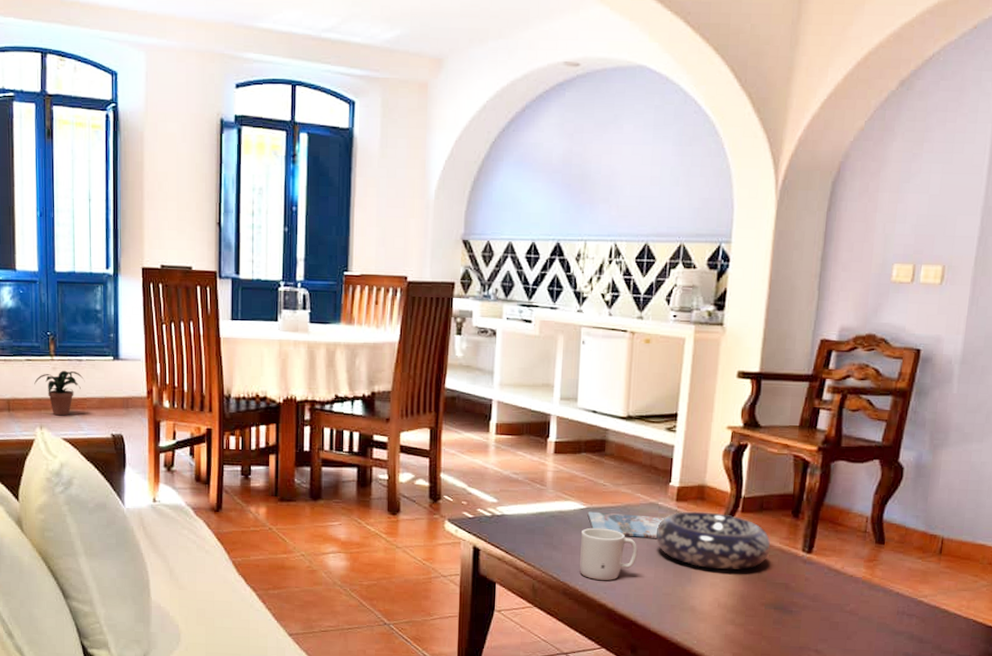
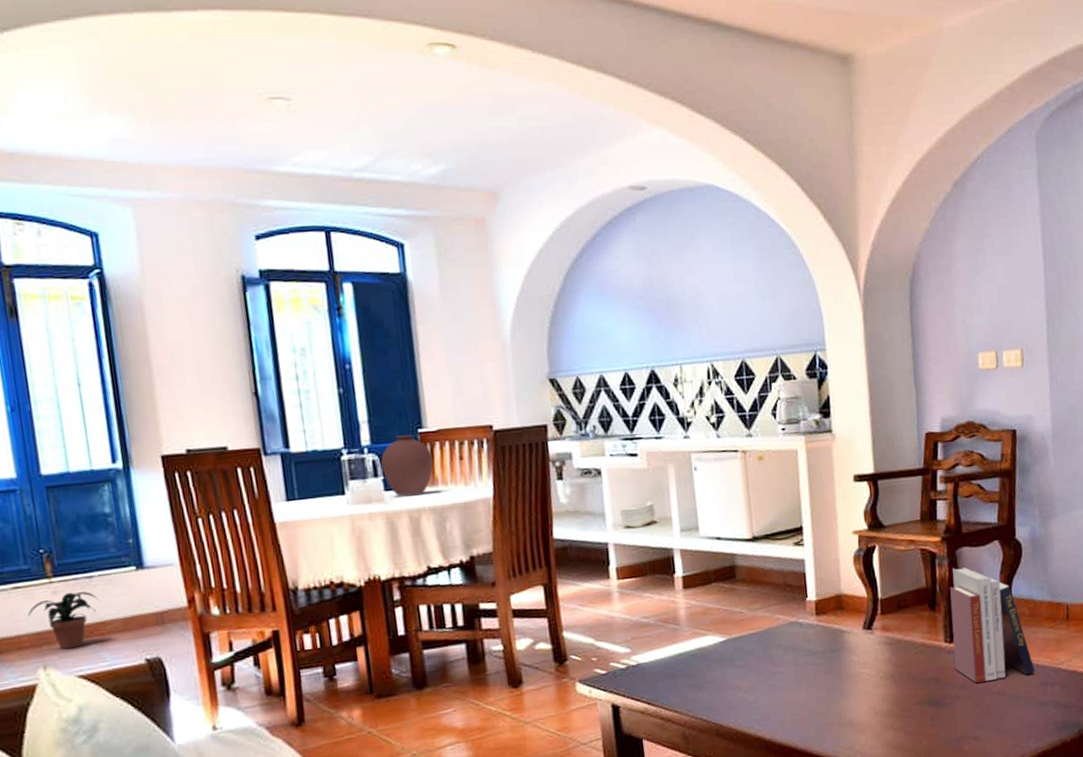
vase: none [310,275,353,331] -> present [381,434,434,497]
bowl: none [506,367,540,389] -> present [618,501,656,528]
mug: present [579,527,638,580] -> none [724,656,787,714]
magazine: present [587,511,665,538] -> none [728,634,808,662]
decorative bowl: present [655,511,771,570] -> none [801,619,915,678]
books: none [808,480,894,601] -> present [950,566,1035,684]

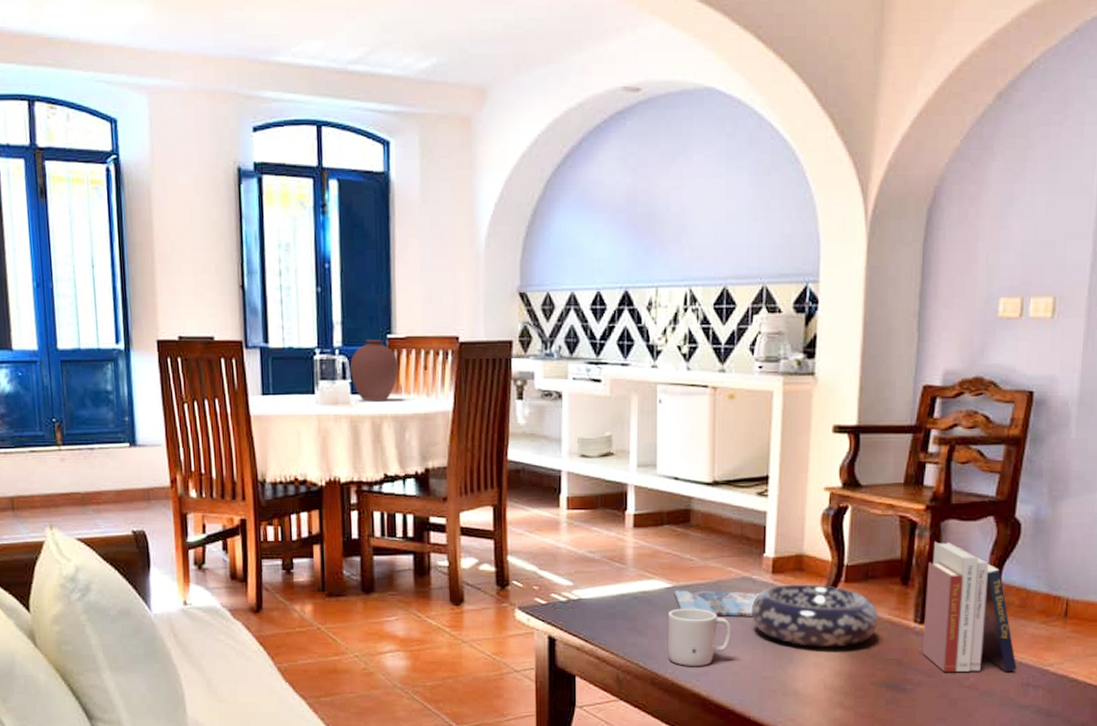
potted plant: present [28,592,100,650] -> none [40,461,99,513]
mug: none [724,656,787,714] -> present [667,608,732,666]
magazine: none [728,634,808,662] -> present [674,590,760,617]
decorative bowl: none [801,619,915,678] -> present [751,584,879,647]

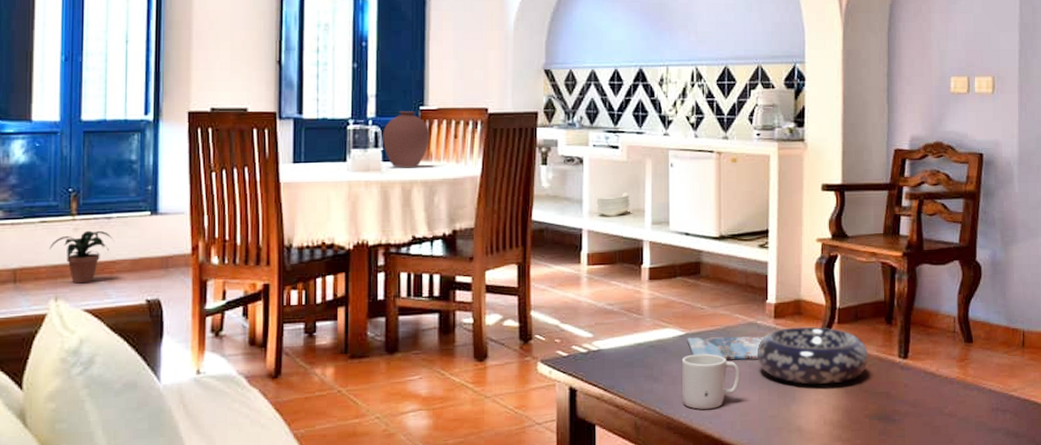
potted plant: none [40,461,99,513] -> present [49,230,115,284]
books: present [922,541,1017,673] -> none [907,283,987,403]

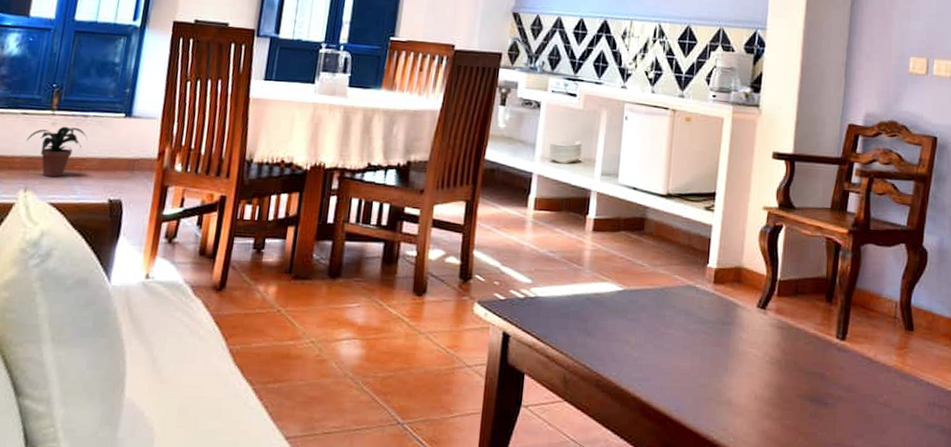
vase: present [383,111,430,168] -> none [351,40,397,97]
mug: present [681,353,741,410] -> none [613,311,675,370]
magazine: present [687,336,765,360] -> none [624,294,702,324]
decorative bowl: present [757,326,869,385] -> none [692,294,806,359]

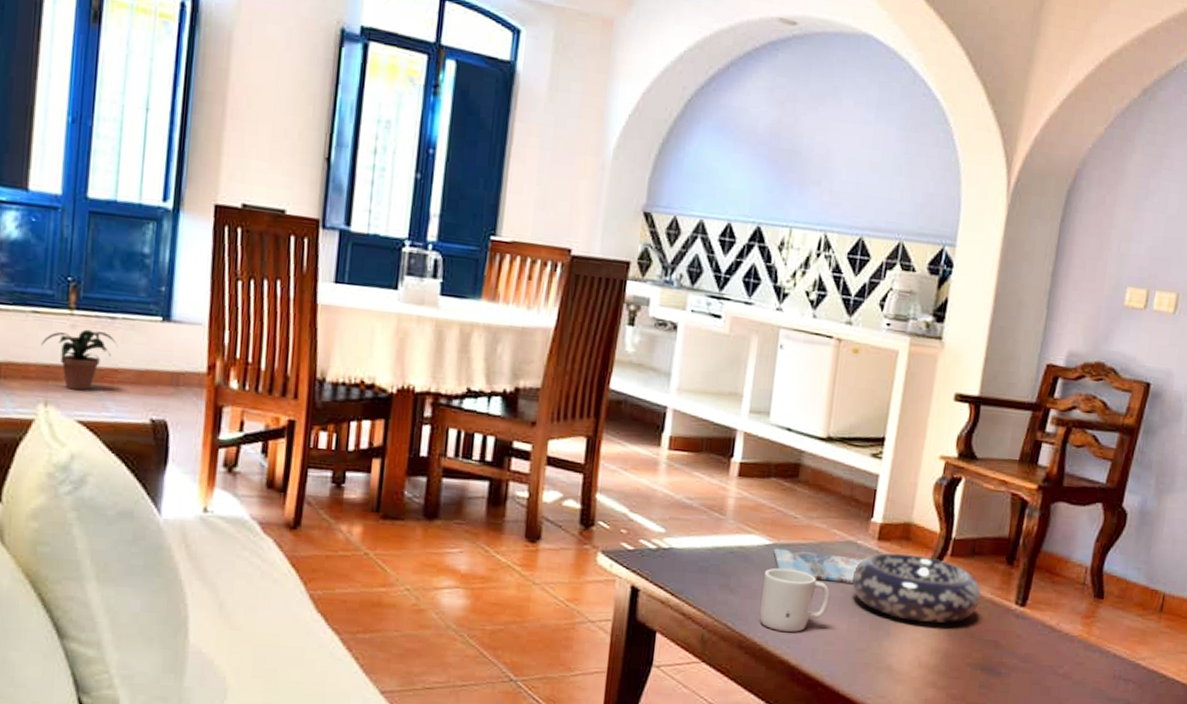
bowl: present [548,141,583,163] -> none [686,370,728,397]
mug: none [613,311,675,370] -> present [759,567,831,632]
magazine: none [624,294,702,324] -> present [773,548,864,583]
decorative bowl: none [692,294,806,359] -> present [851,552,981,624]

